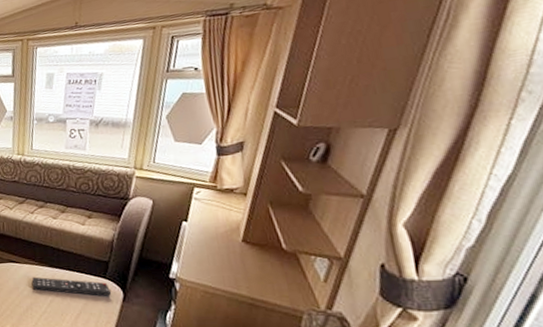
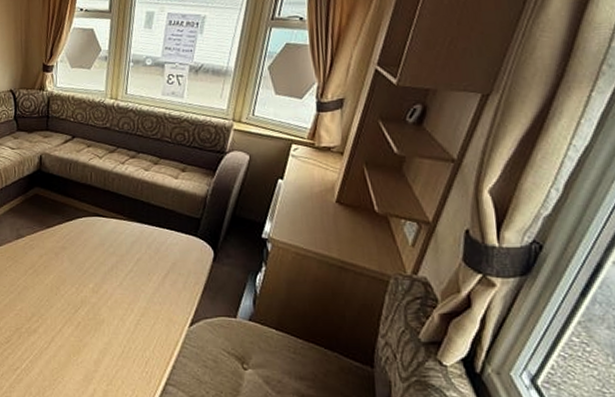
remote control: present [32,276,112,296] -> none [119,232,202,255]

